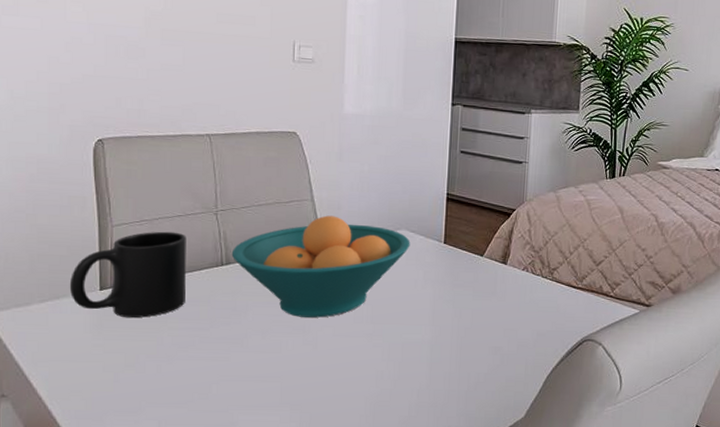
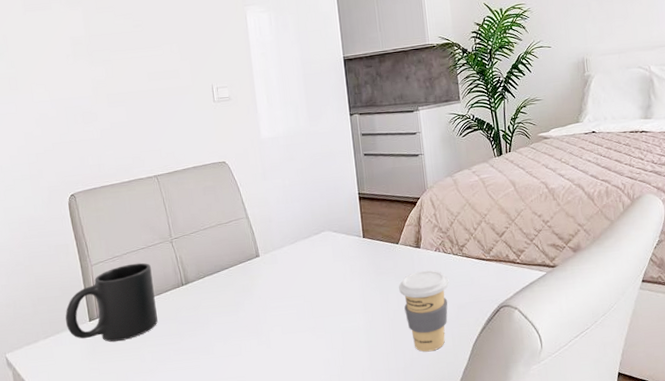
fruit bowl: present [231,215,411,318] -> none [188,228,335,321]
coffee cup: none [475,289,533,378] -> present [399,270,449,352]

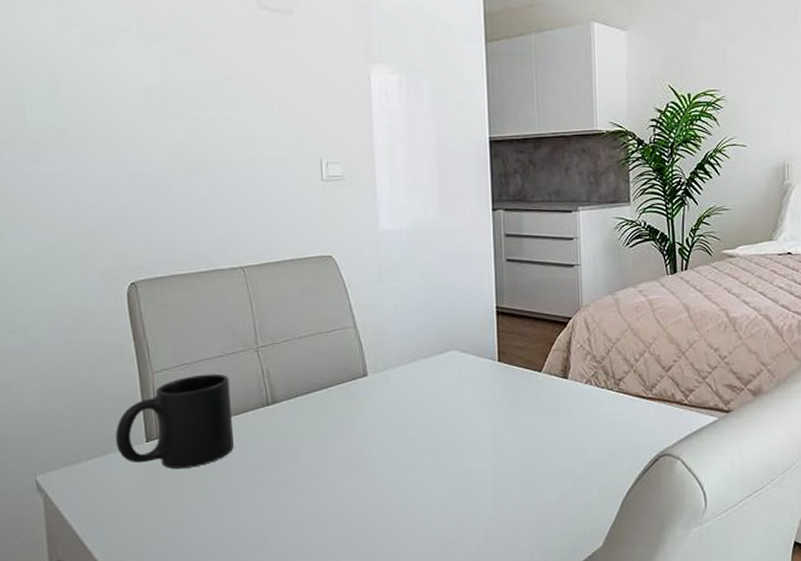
coffee cup: present [399,270,449,352] -> none [538,406,600,504]

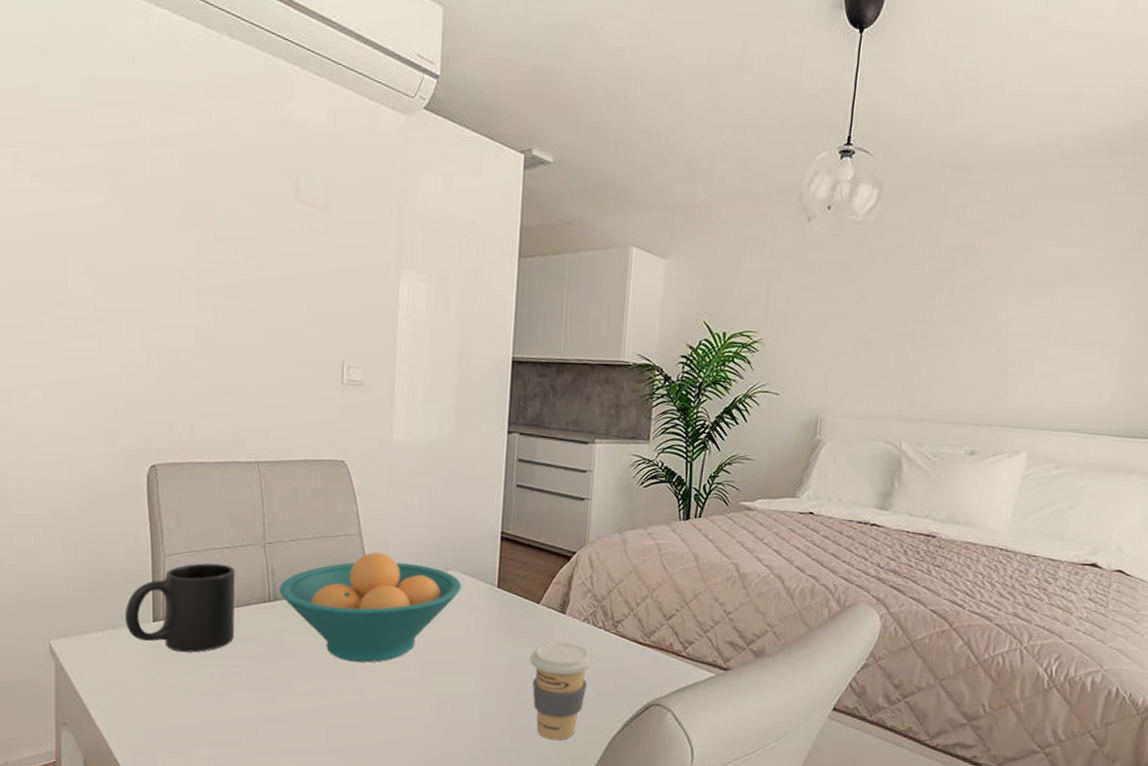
fruit bowl: none [276,342,463,454] -> present [279,552,462,663]
coffee cup: none [538,406,600,504] -> present [530,641,594,741]

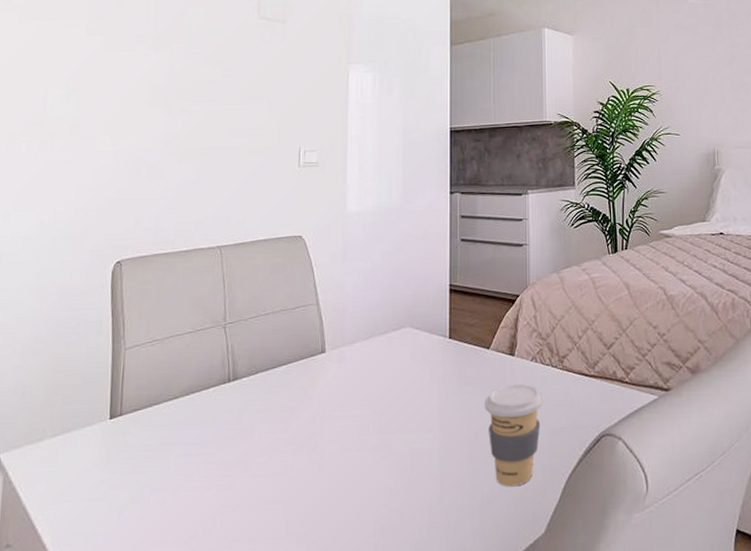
mug: present [124,563,235,653] -> none [80,350,195,448]
fruit bowl: present [279,552,462,663] -> none [238,318,415,433]

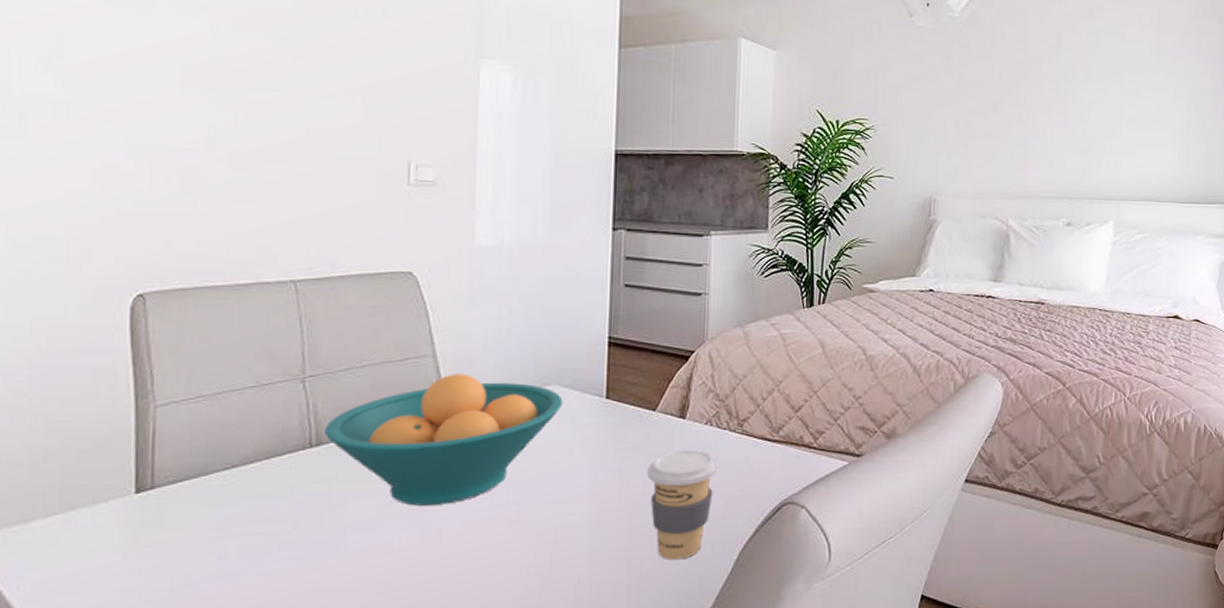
fruit bowl: none [238,318,415,433] -> present [324,373,563,506]

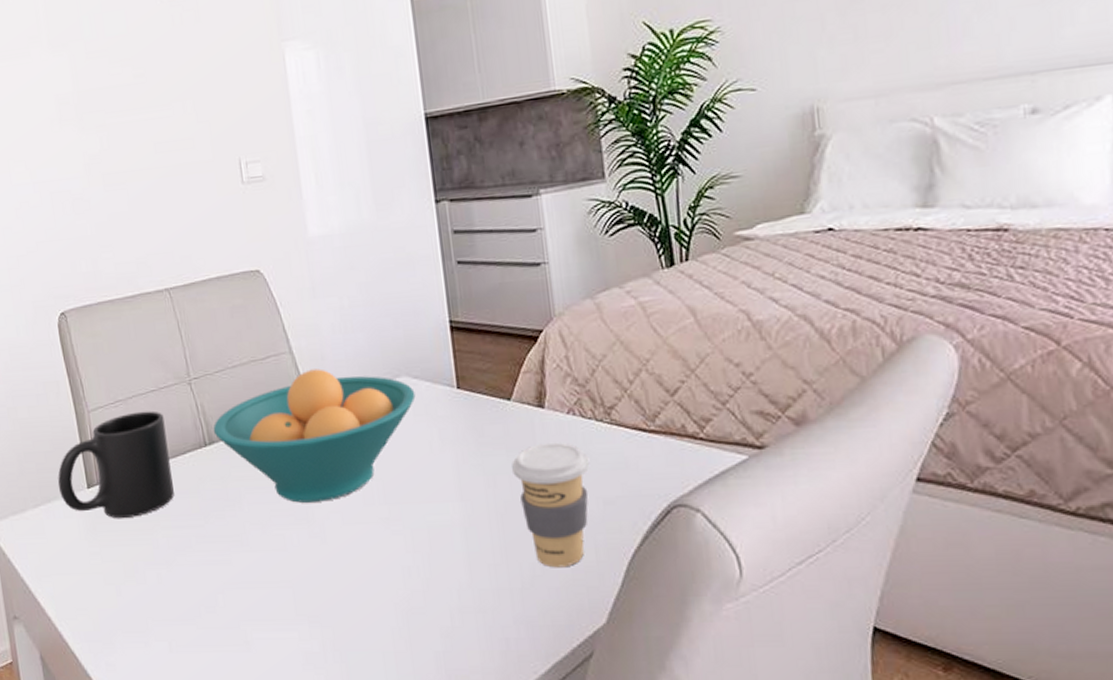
mug: none [90,408,261,527] -> present [57,411,174,519]

